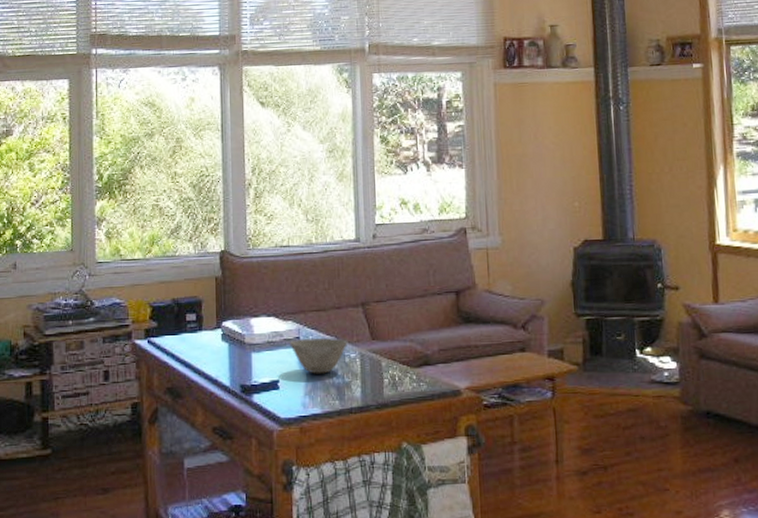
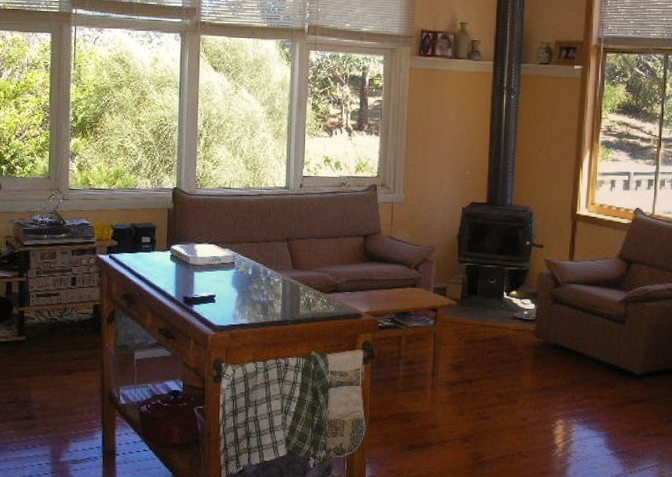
bowl: present [290,337,349,374] -> none [226,264,274,293]

